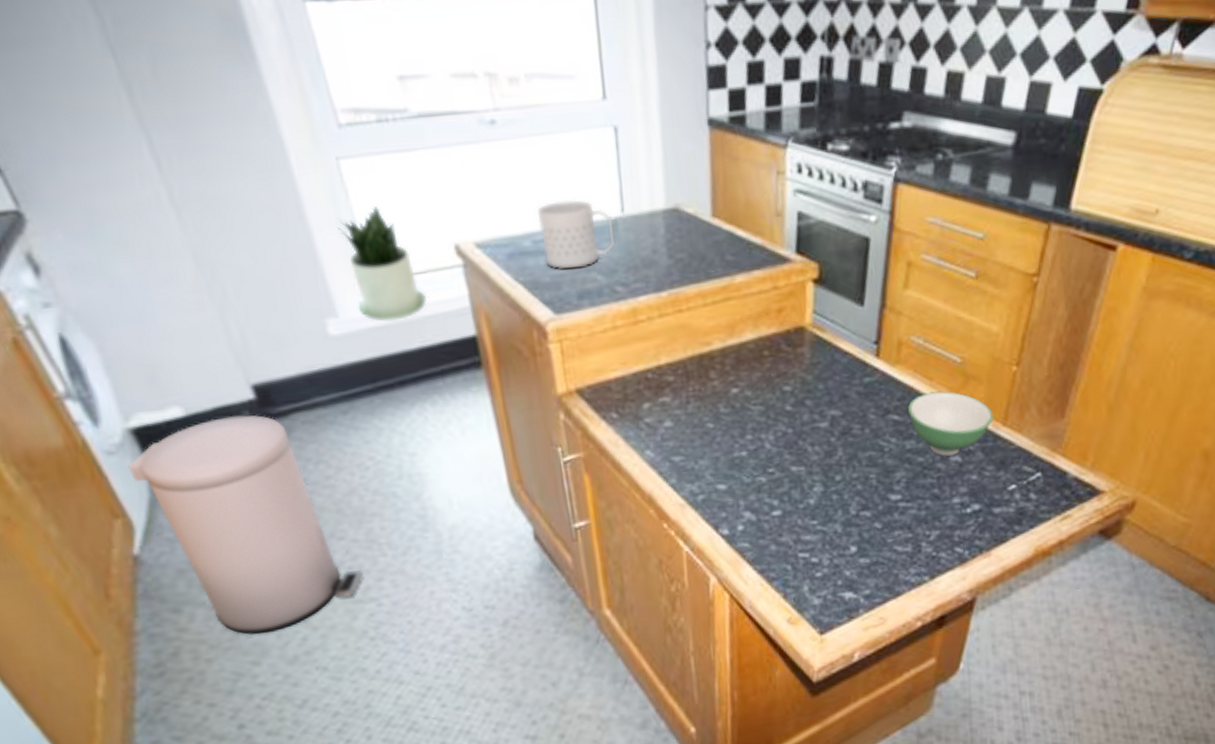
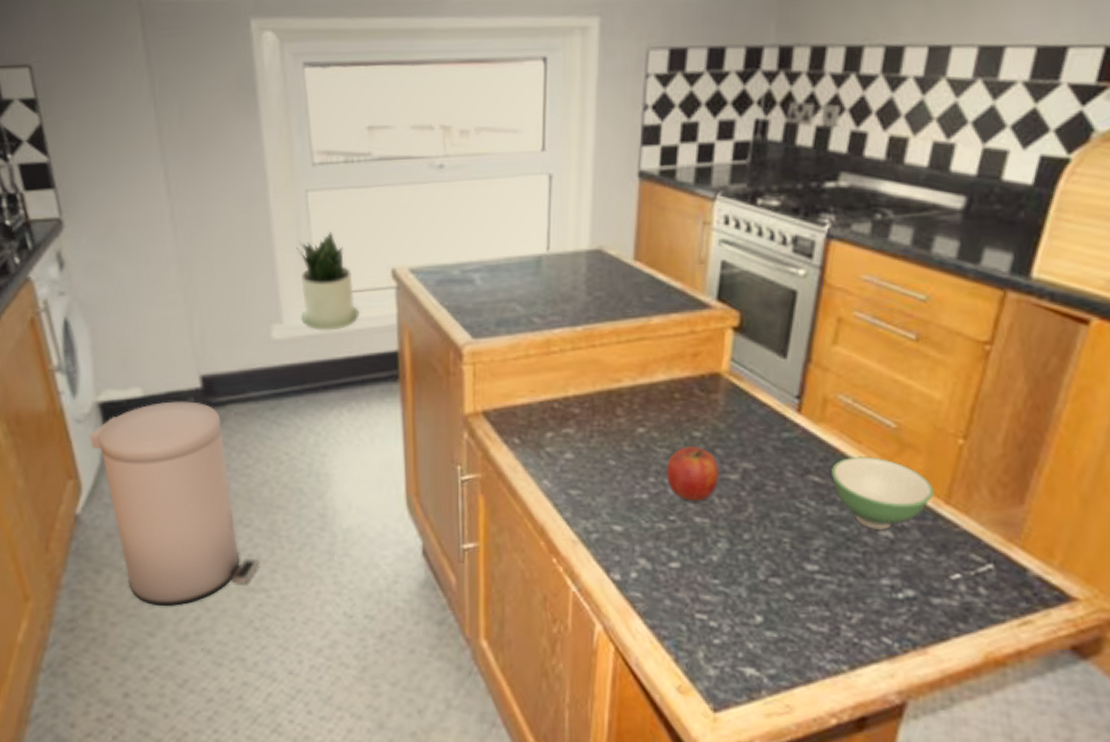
mug: present [538,200,615,270] -> none [469,237,538,298]
fruit: none [761,400,811,453] -> present [665,447,719,501]

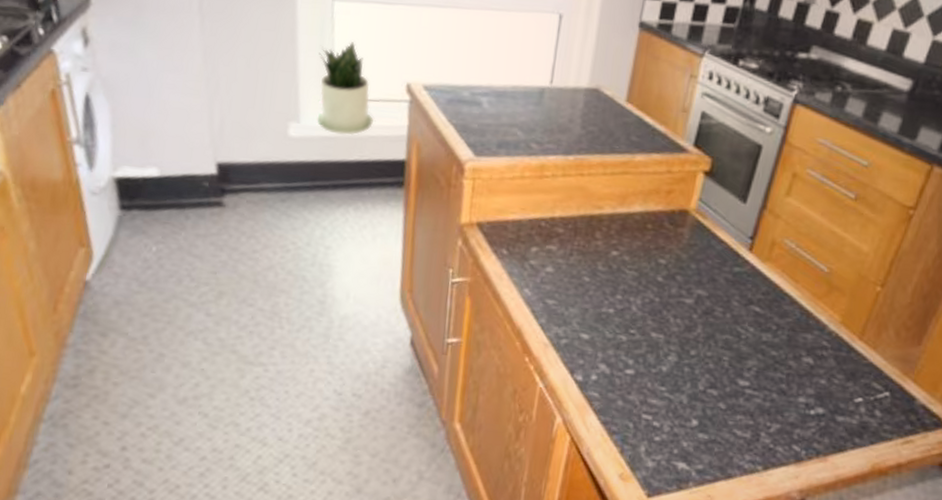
pedal bin: present [89,401,260,607] -> none [103,184,260,373]
fruit: present [665,447,719,501] -> none [631,271,677,319]
bowl: present [832,456,934,530] -> none [770,293,851,357]

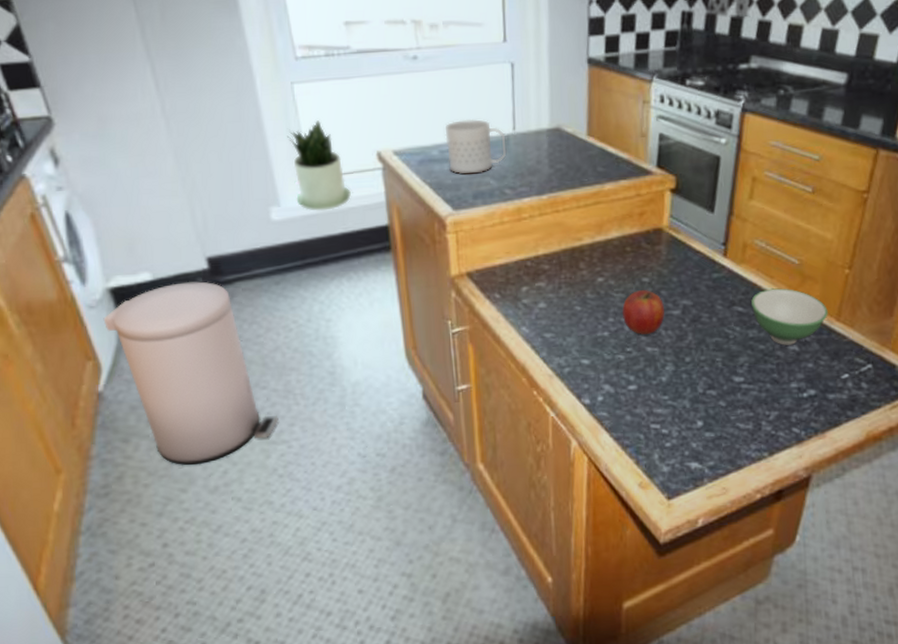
pedal bin: none [103,184,260,373] -> present [103,281,279,465]
mug: none [477,64,542,123] -> present [445,119,507,175]
fruit: none [631,271,677,319] -> present [621,290,665,335]
bowl: none [770,293,851,357] -> present [751,288,828,345]

